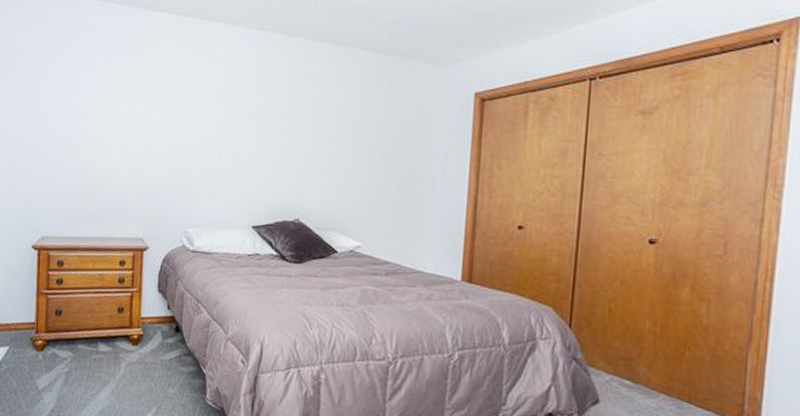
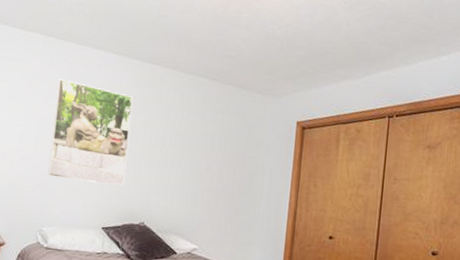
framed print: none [190,63,280,179] -> present [48,79,133,186]

